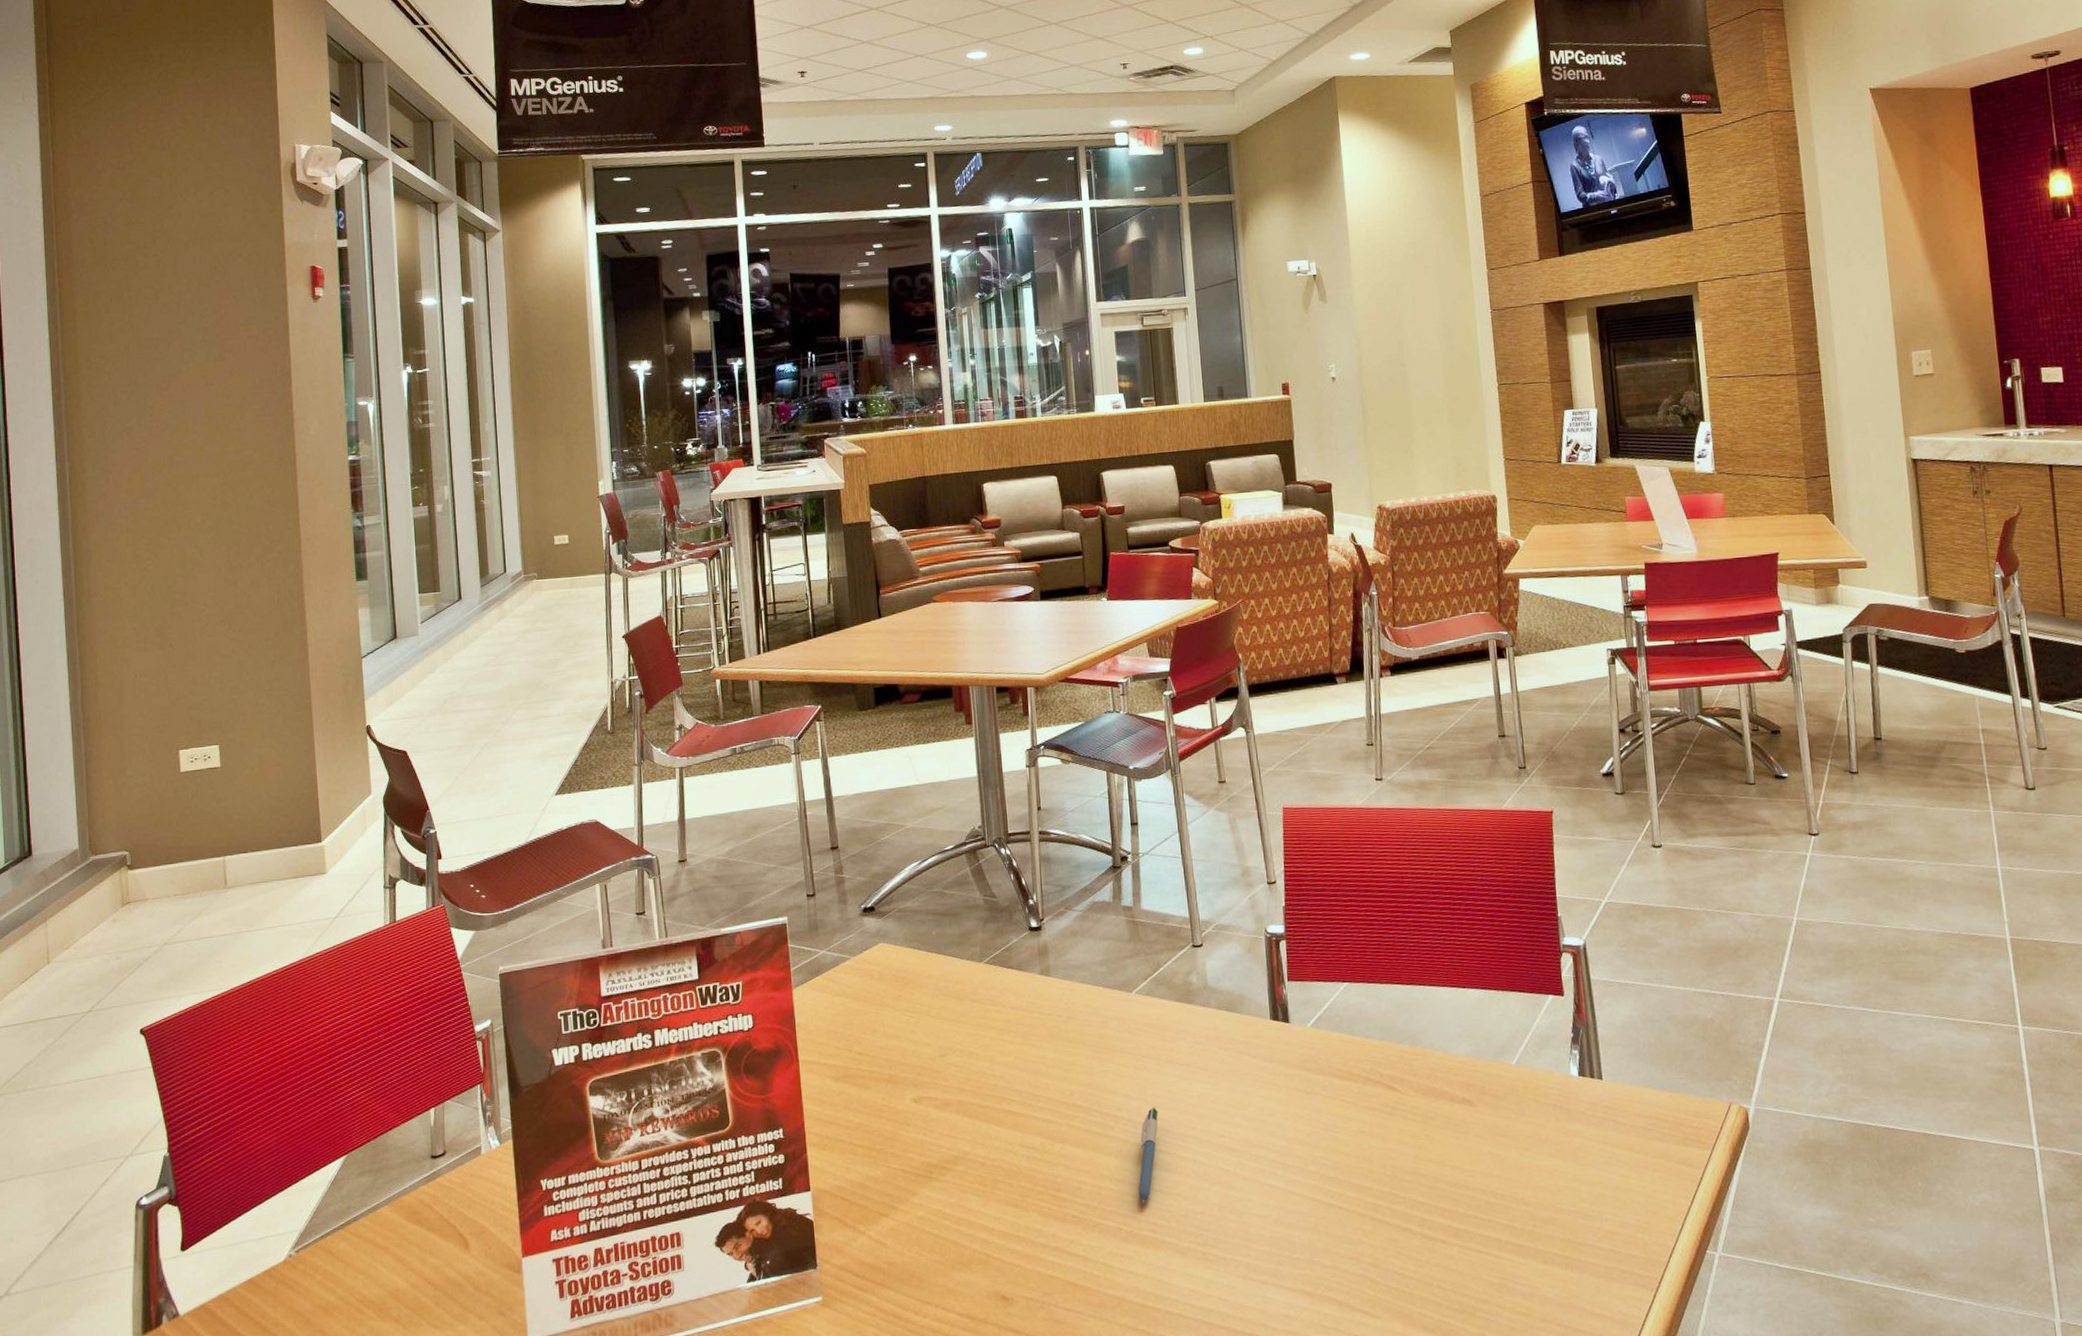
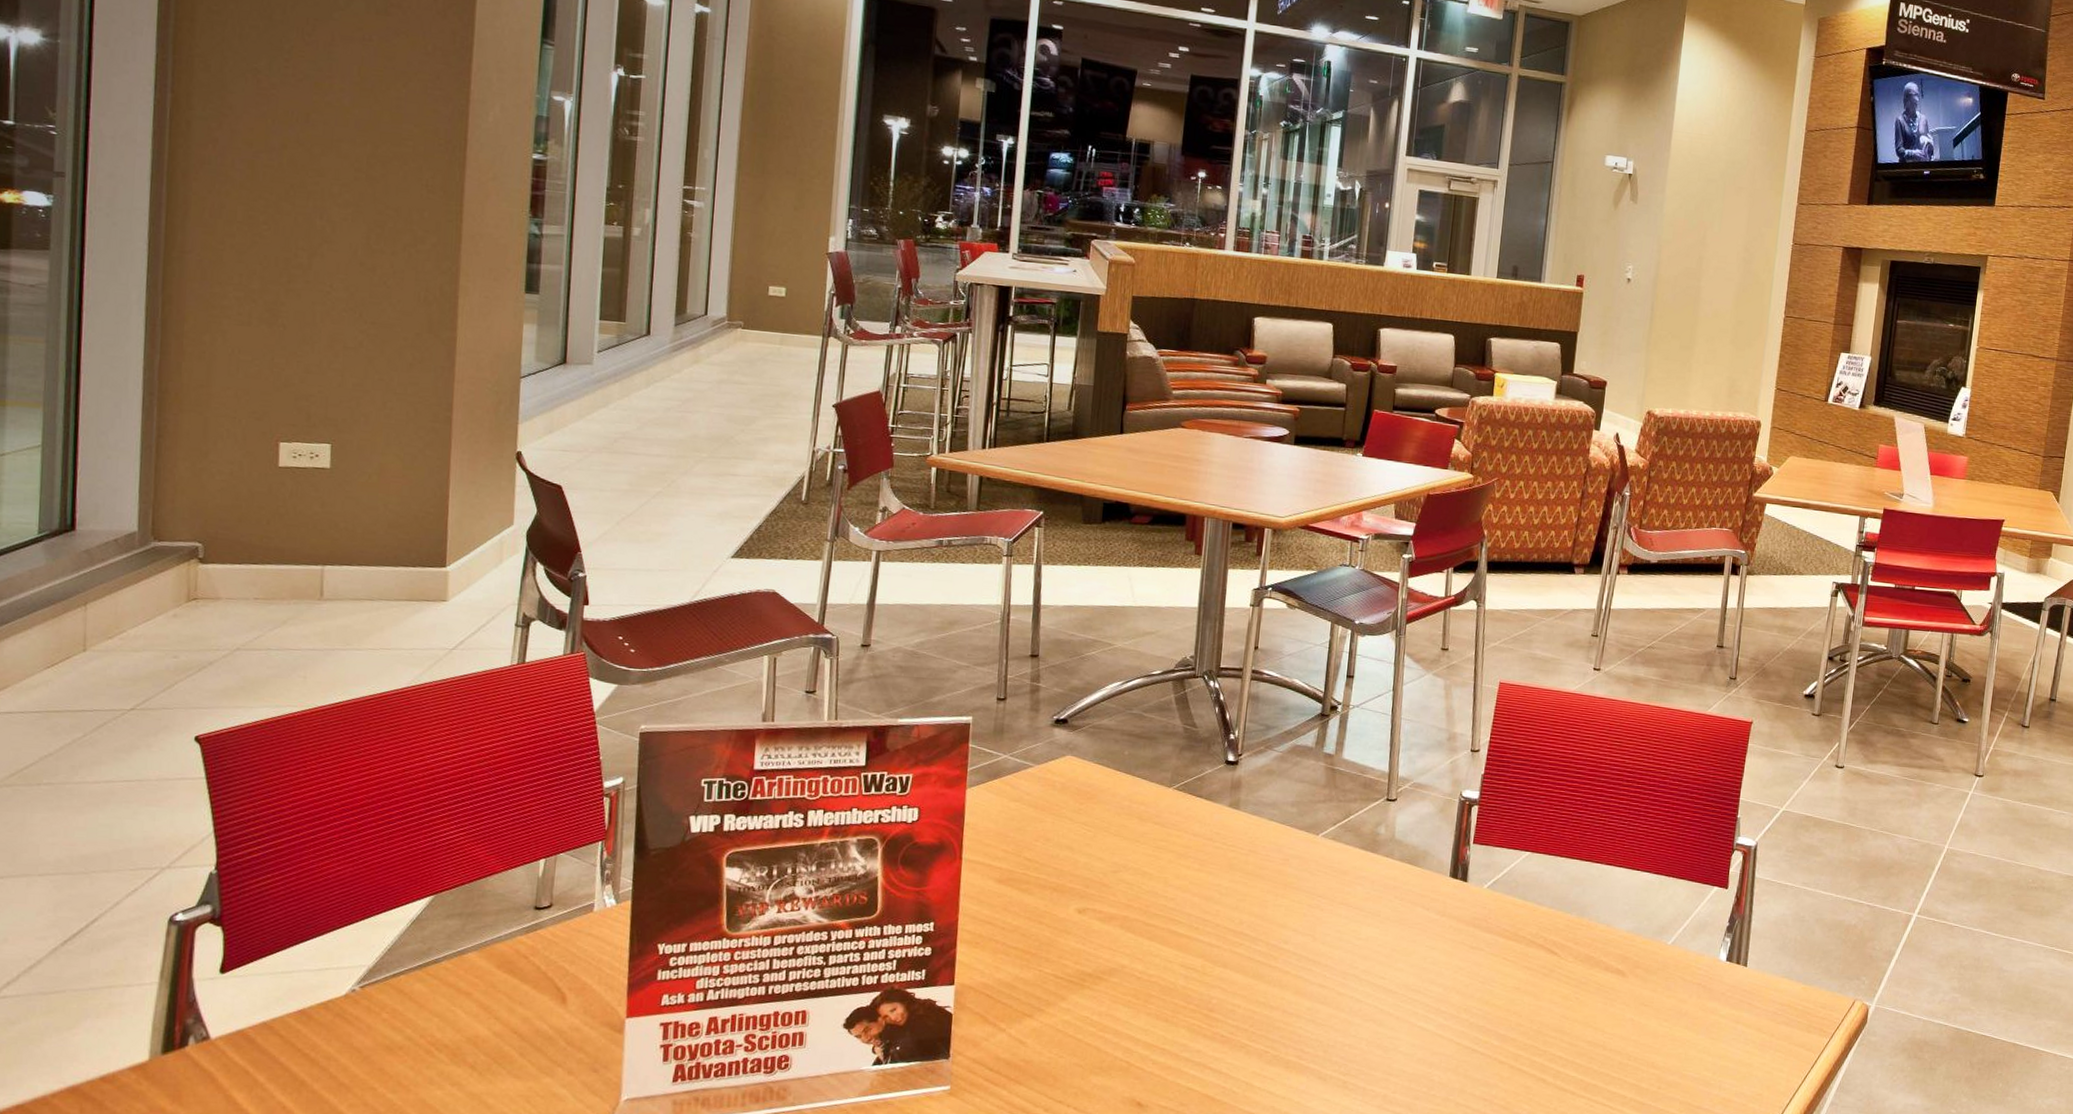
pen: present [1138,1107,1159,1204] -> none [1290,944,1324,1031]

